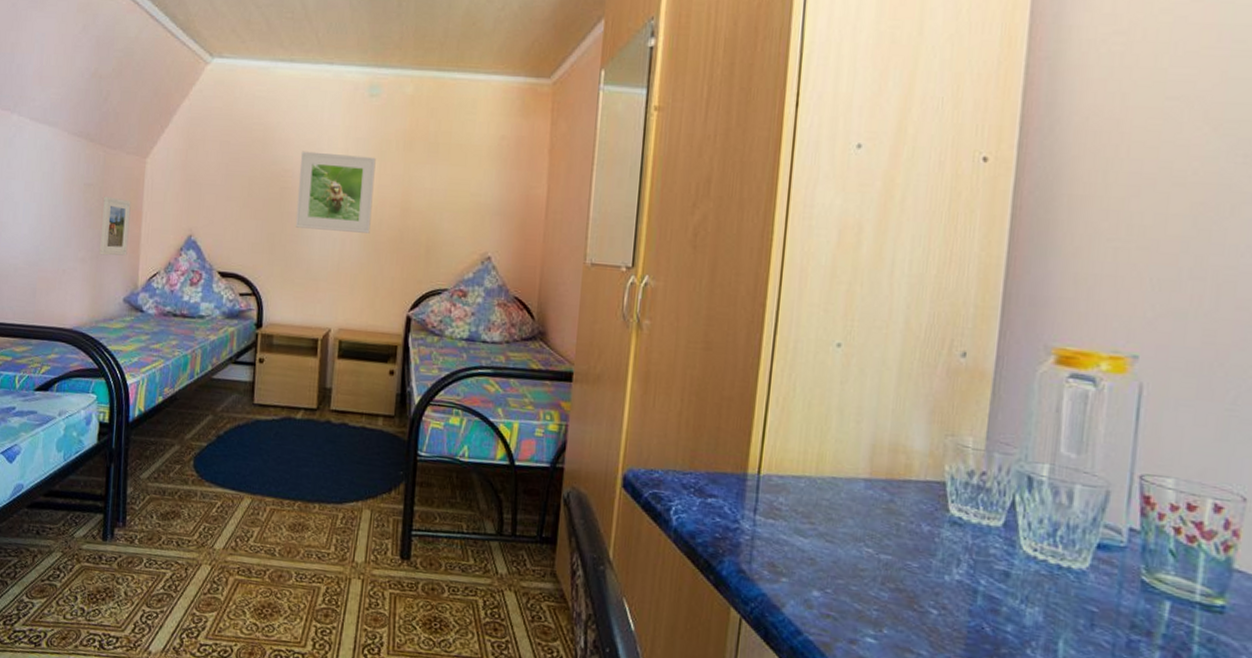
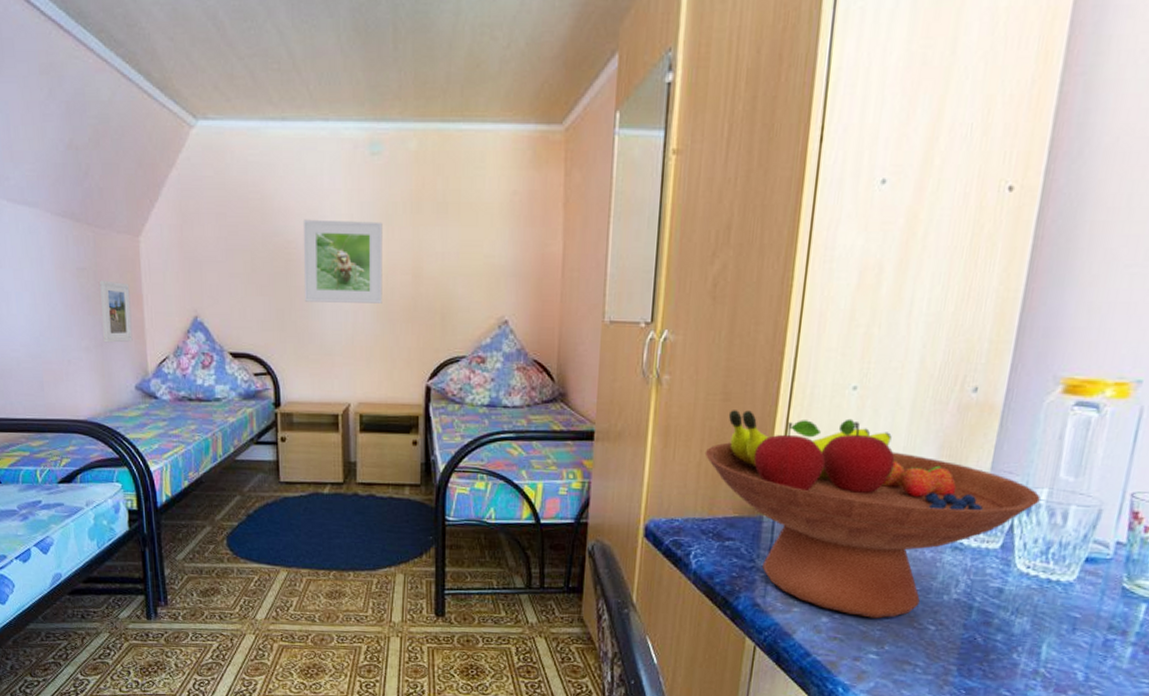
fruit bowl: none [685,359,1042,597] -> present [704,410,1041,619]

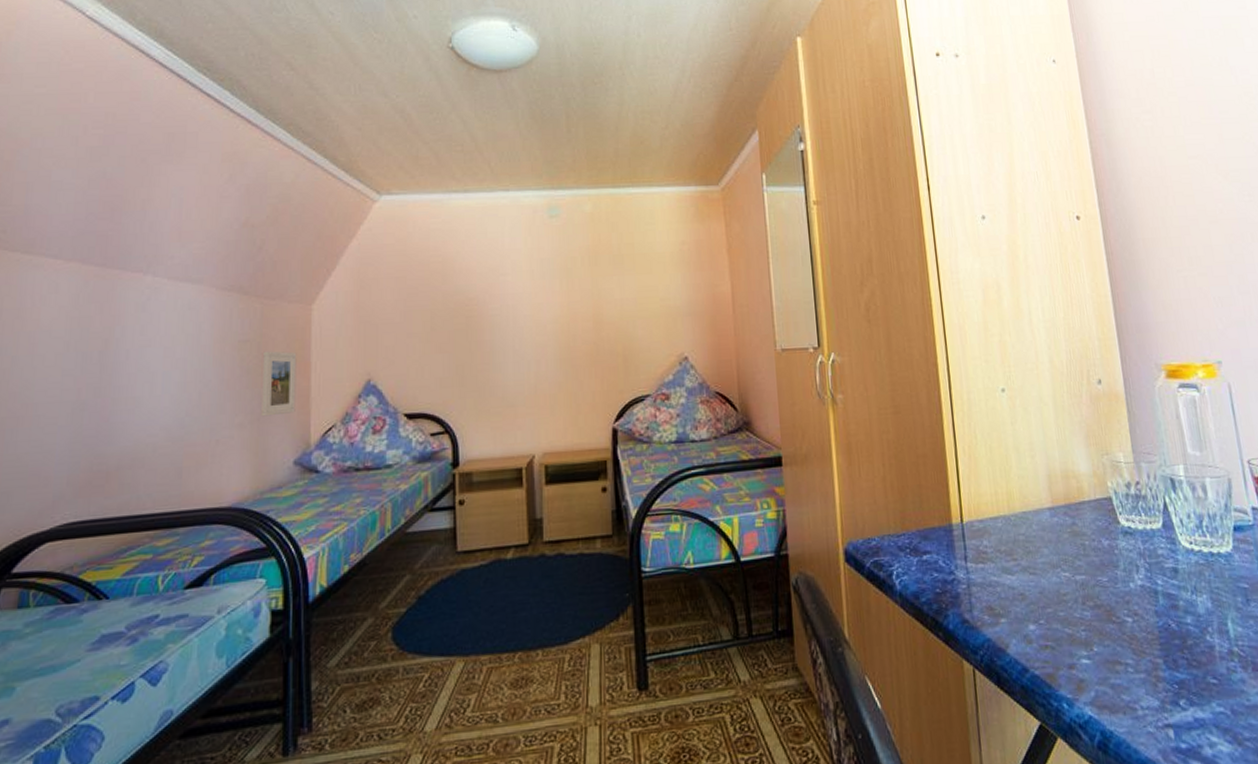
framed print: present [303,219,383,304] -> none [484,275,565,355]
fruit bowl: present [704,410,1041,619] -> none [887,418,1180,619]

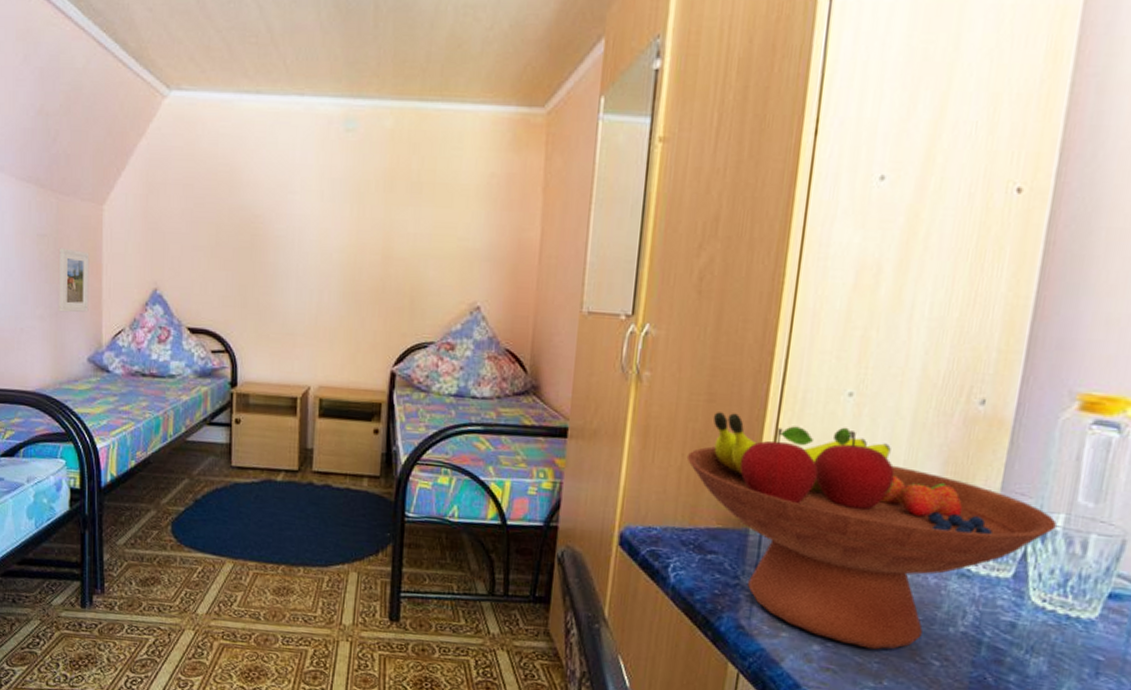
fruit bowl: none [887,418,1180,619] -> present [686,412,1057,650]

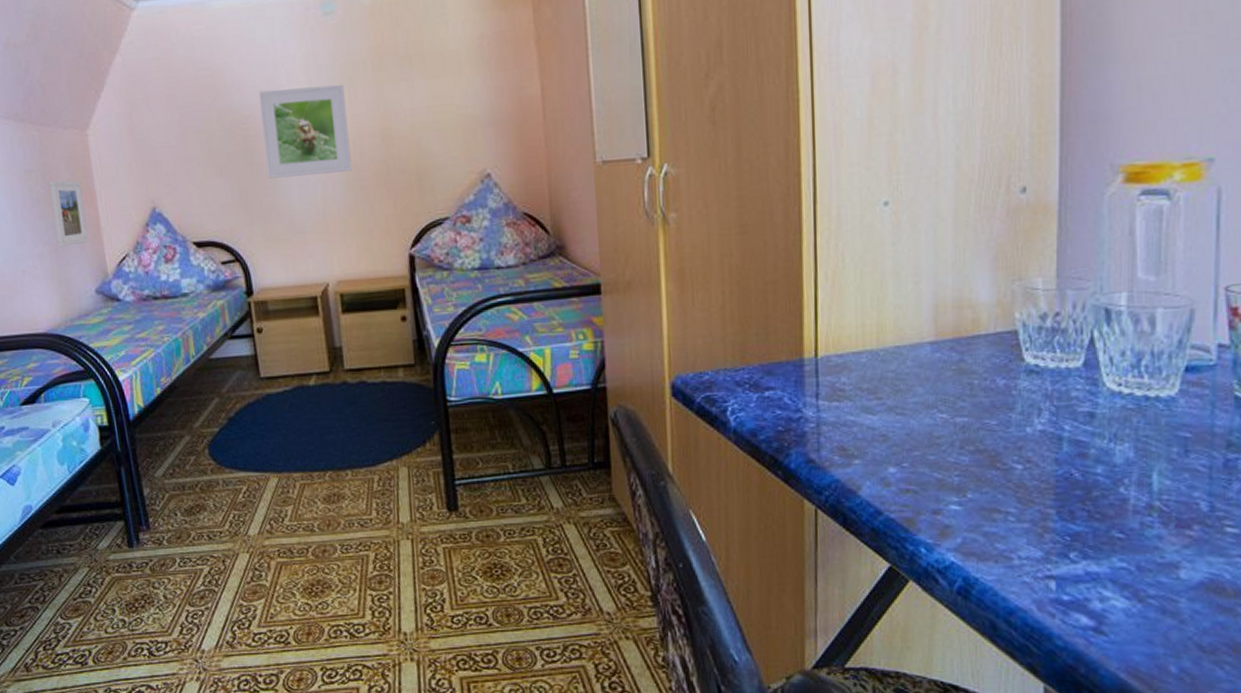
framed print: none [268,194,354,283] -> present [259,84,352,179]
fruit bowl: present [686,412,1057,650] -> none [727,238,1119,463]

